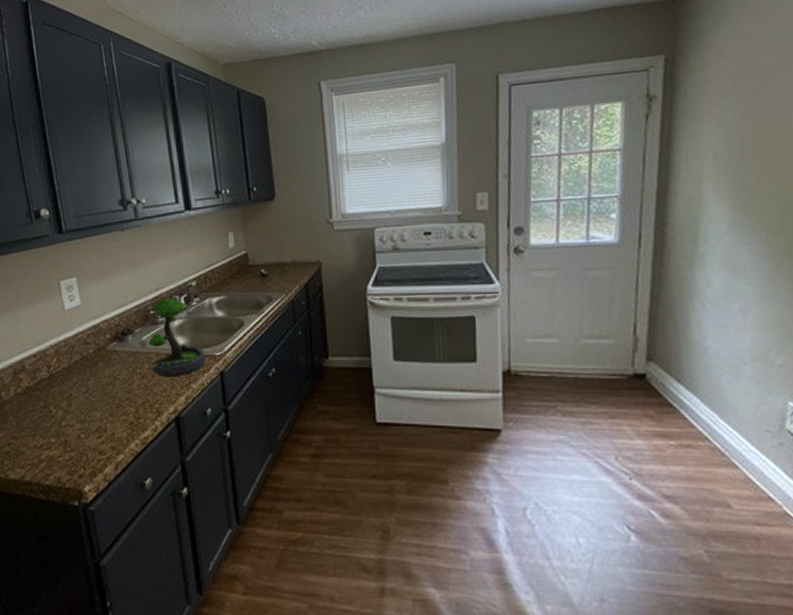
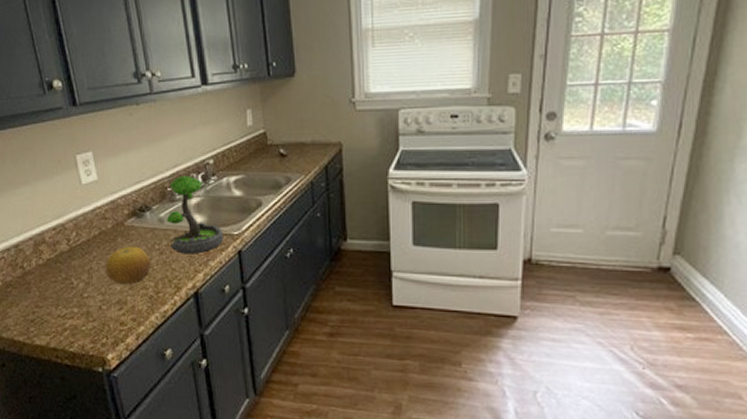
fruit: none [85,371,132,412] -> present [105,246,151,285]

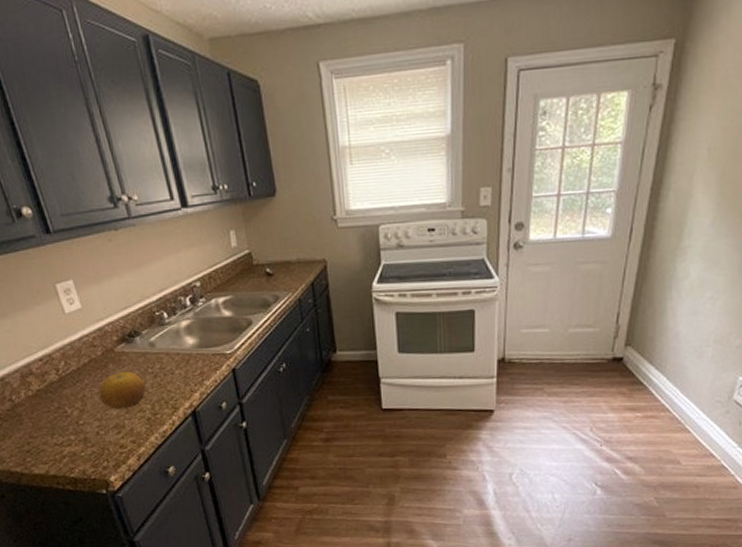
plant: present [166,175,223,254] -> none [157,299,216,376]

